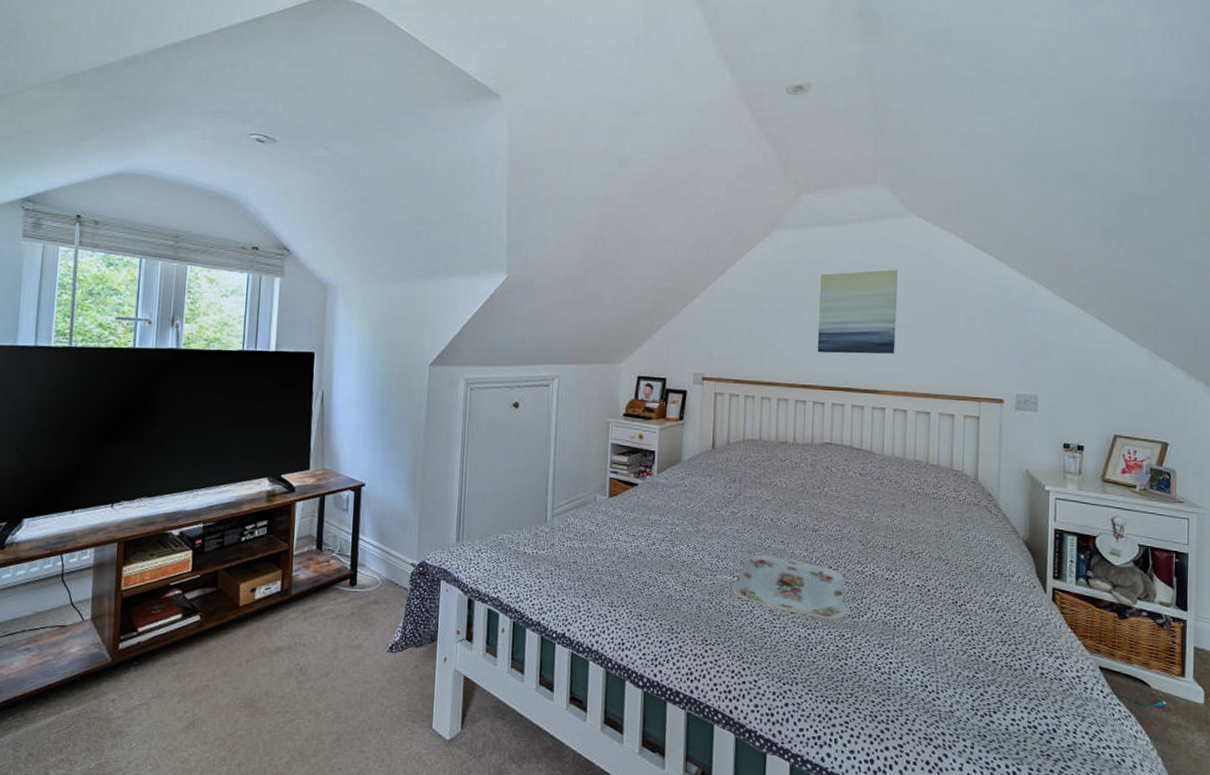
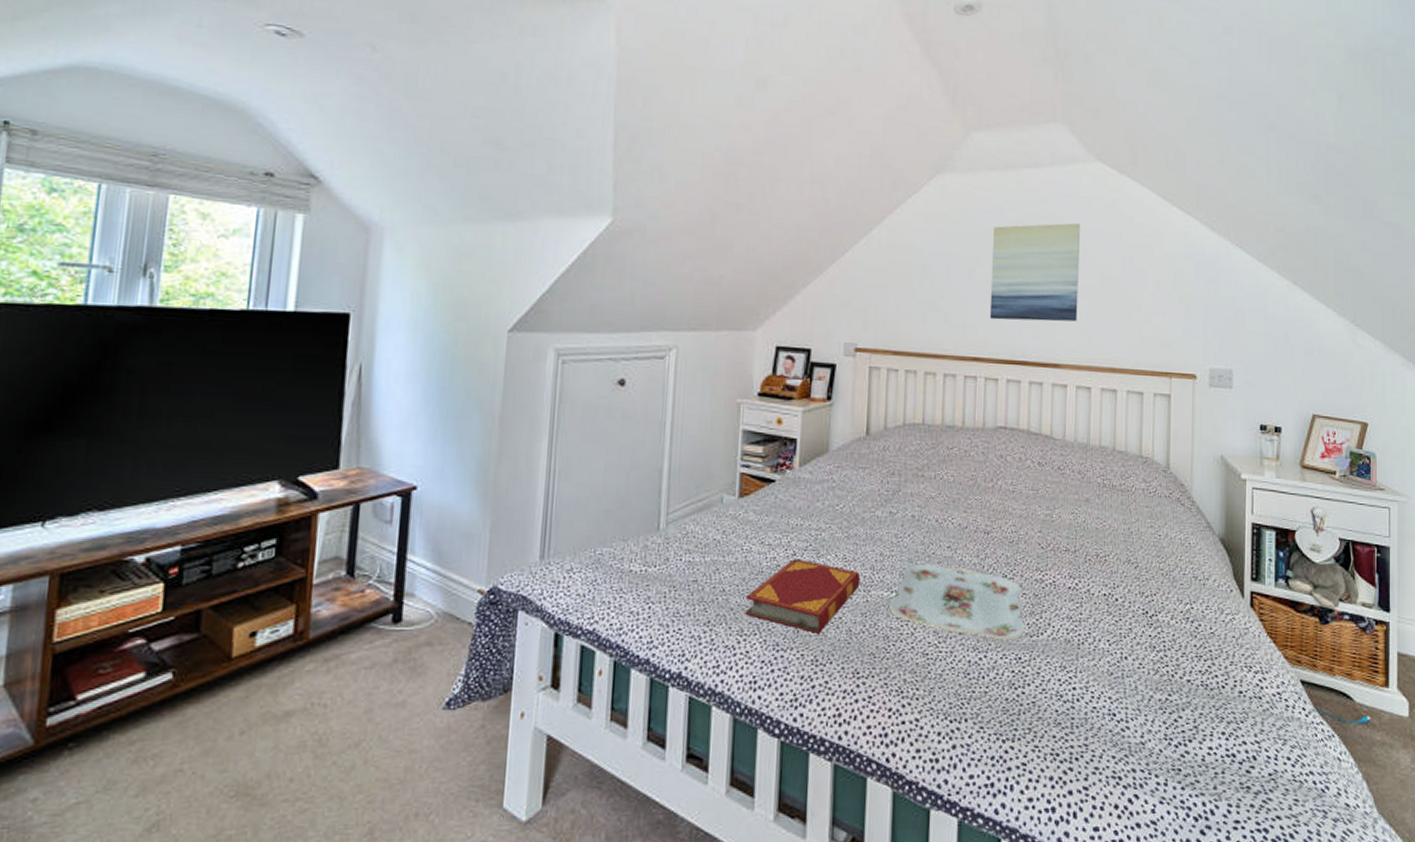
hardback book: none [614,547,708,608] -> present [745,559,861,633]

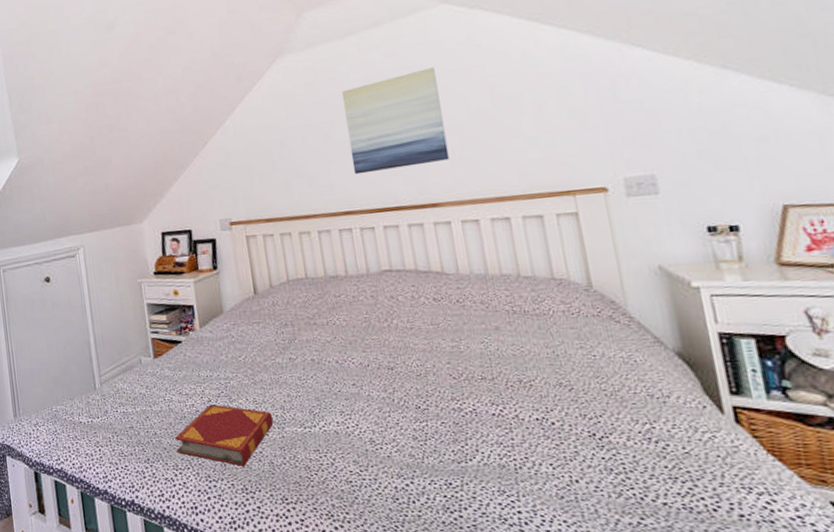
serving tray: present [889,563,1025,640] -> none [304,400,451,467]

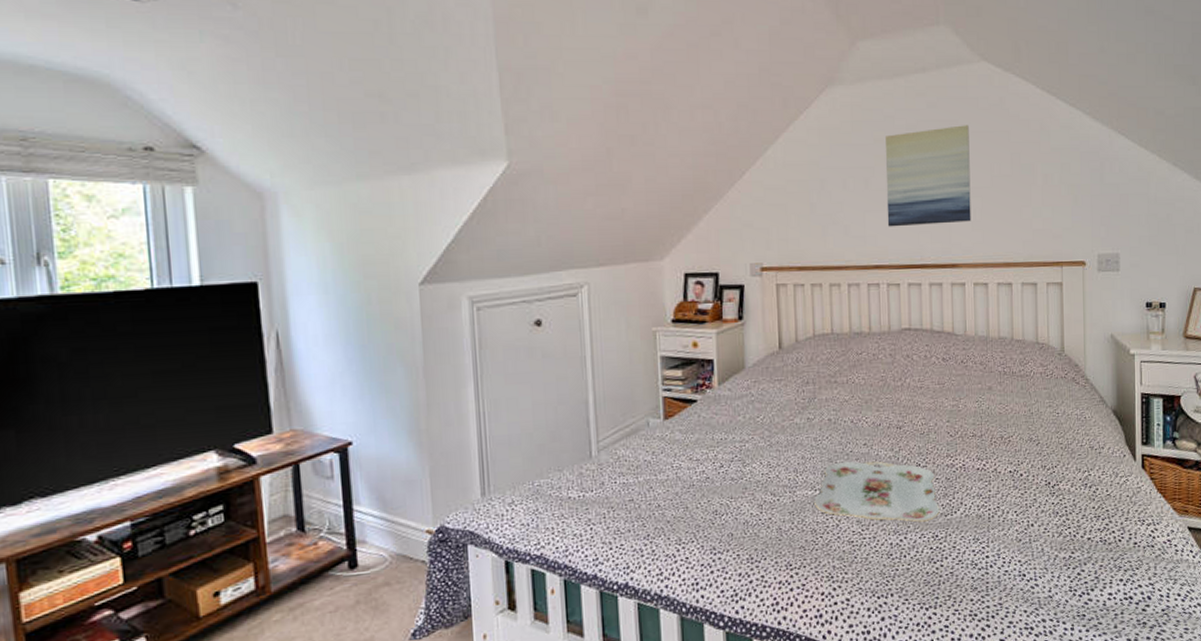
hardback book: present [175,404,274,466] -> none [680,469,786,535]
serving tray: none [304,400,451,467] -> present [814,461,940,522]

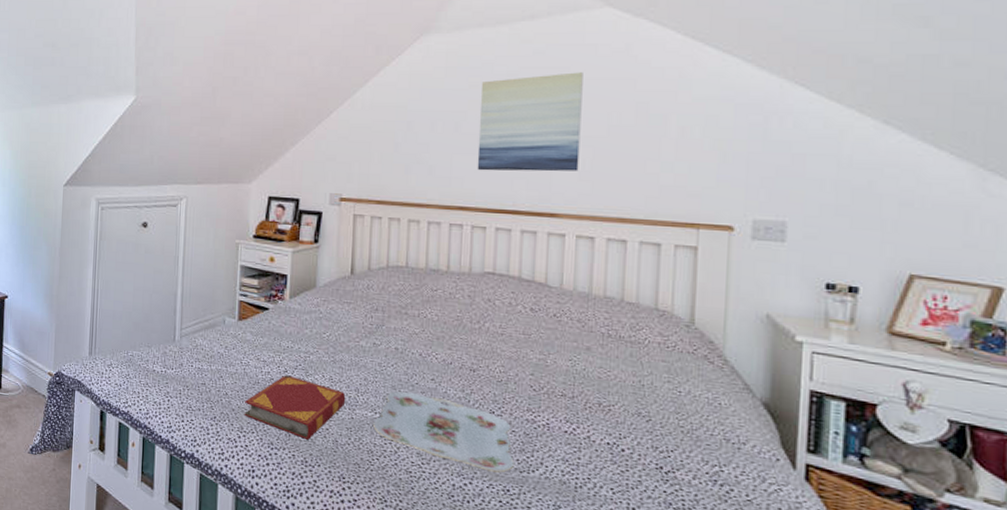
hardback book: none [680,469,786,535] -> present [244,375,346,440]

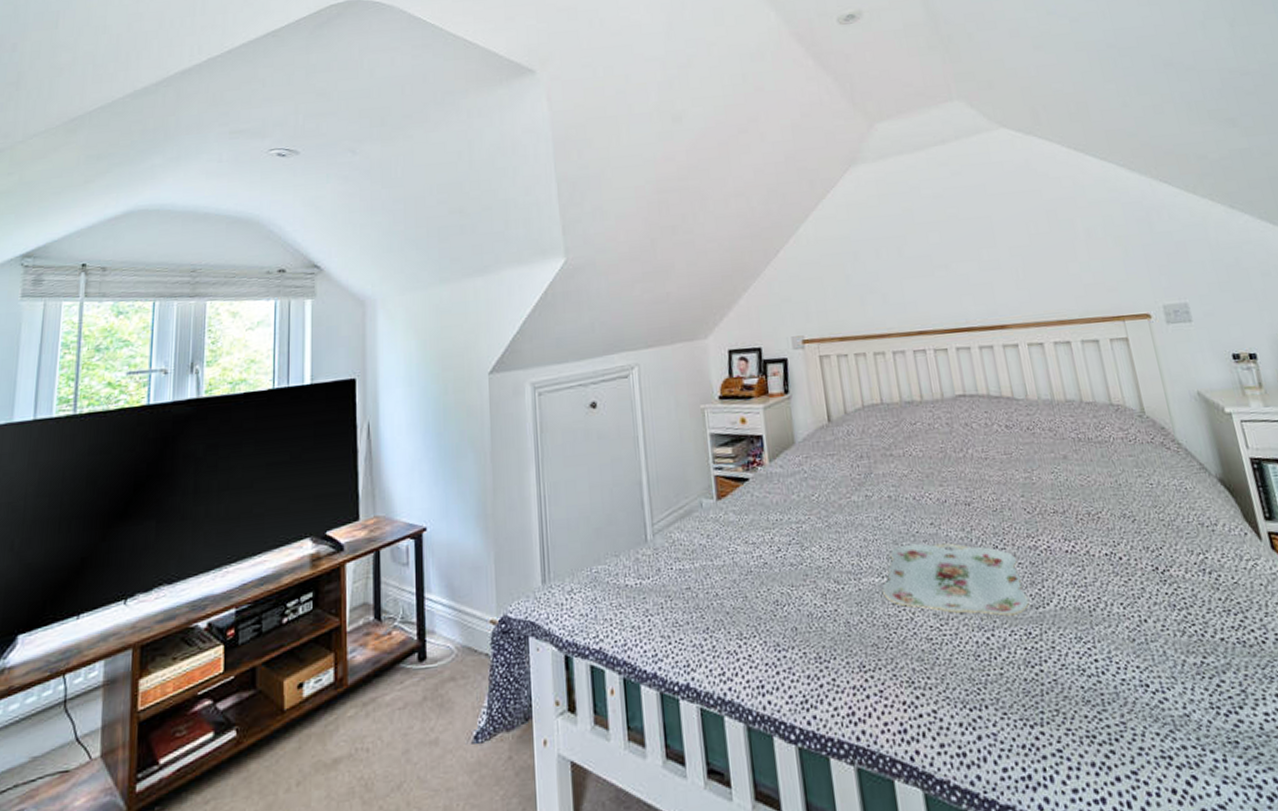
hardback book: present [244,375,346,440] -> none [739,554,850,629]
wall art: present [477,72,583,172] -> none [912,188,1015,293]

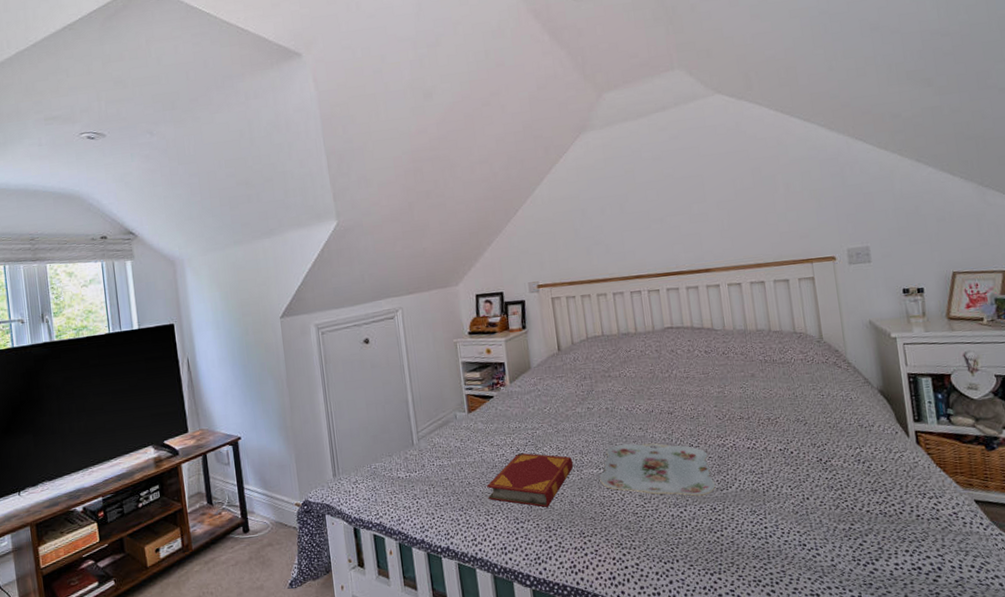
hardback book: none [739,554,850,629] -> present [487,452,574,507]

